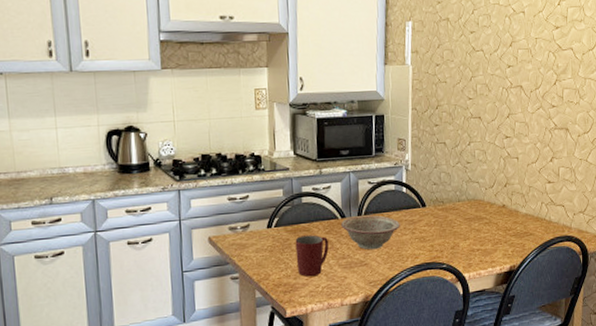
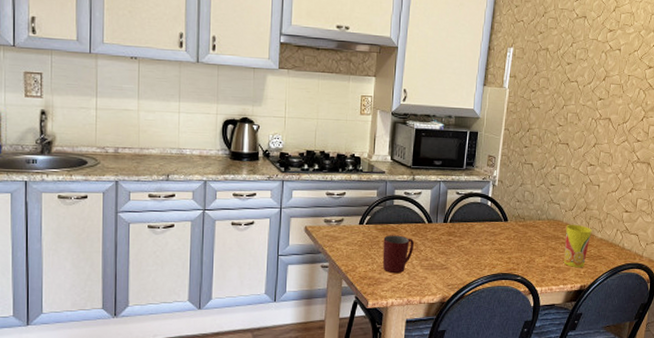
decorative bowl: present [340,215,400,250] -> none [426,223,482,256]
cup: none [488,201,516,248] -> present [563,224,592,268]

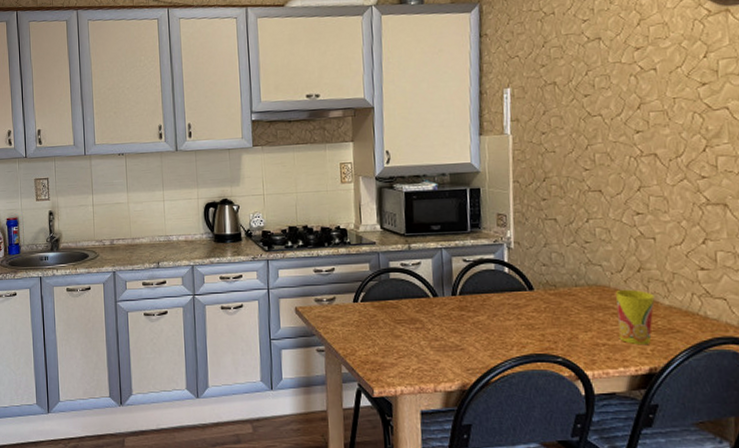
mug: present [382,235,414,274] -> none [382,312,419,357]

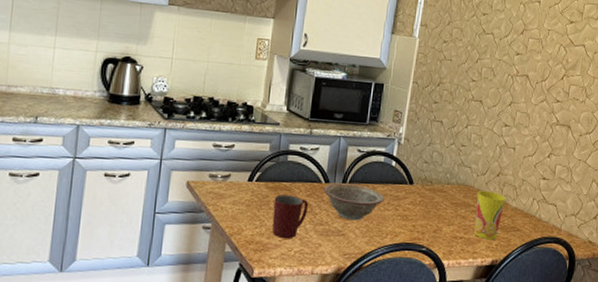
mug: none [382,312,419,357] -> present [272,194,308,239]
decorative bowl: none [432,296,502,334] -> present [323,183,384,221]

